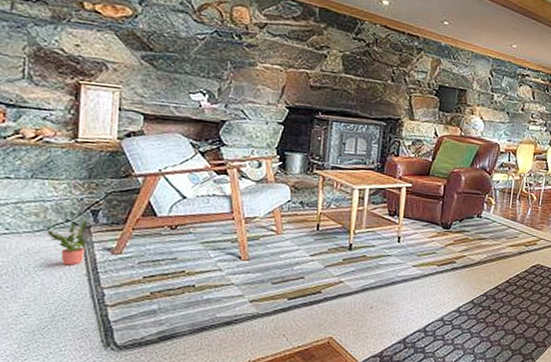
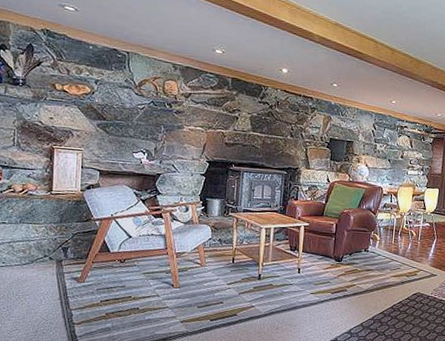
potted plant: present [47,221,88,266] -> none [31,256,60,292]

